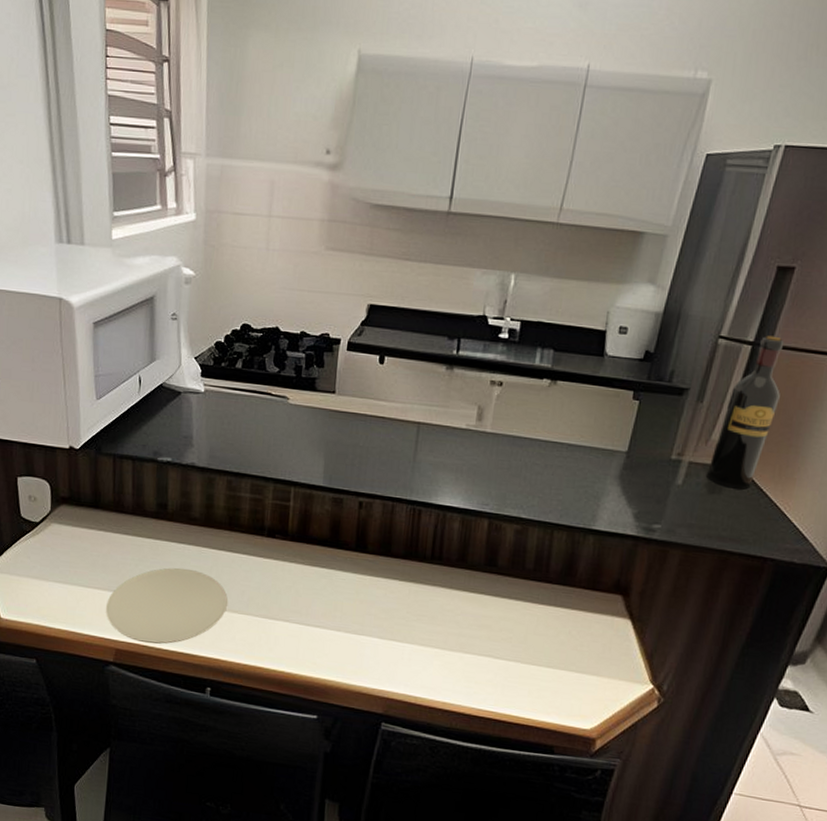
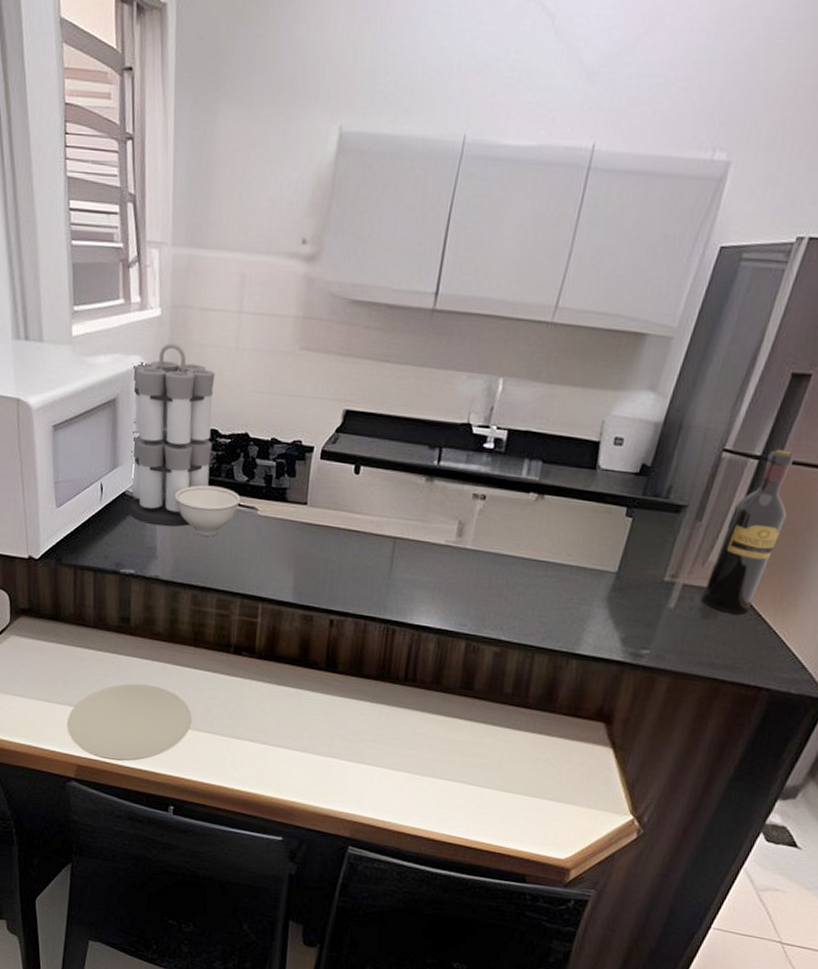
spice rack: none [164,244,247,416] -> present [127,342,216,527]
bowl: none [209,376,273,425] -> present [174,485,241,536]

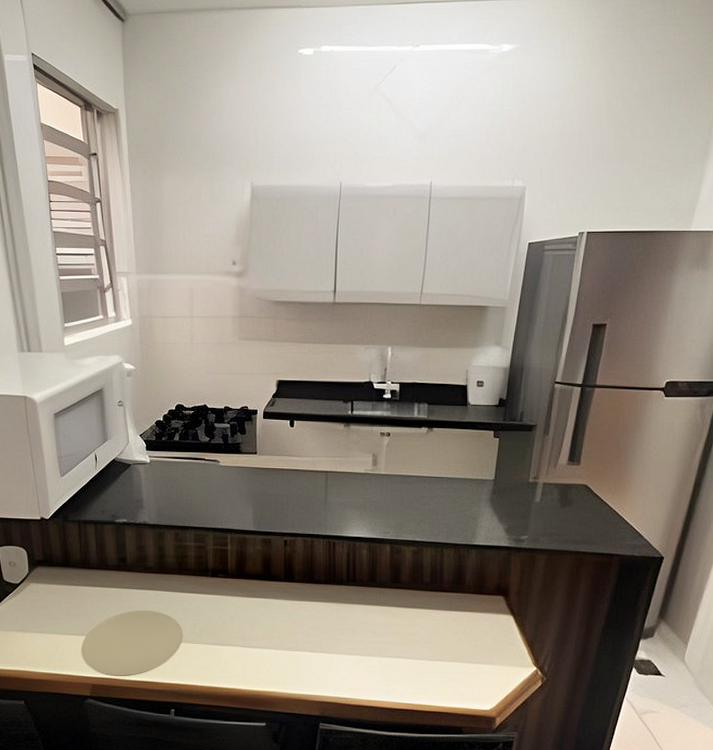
spice rack: present [127,342,216,527] -> none [112,343,180,483]
bowl: present [174,485,241,536] -> none [154,447,205,486]
wine bottle: present [701,449,795,615] -> none [559,378,607,501]

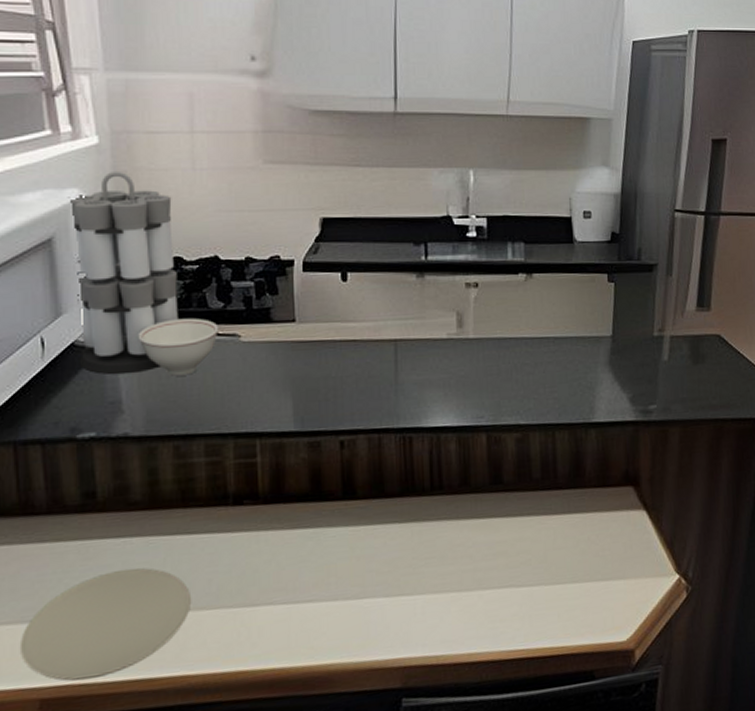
spice rack: none [112,343,180,483] -> present [67,170,178,375]
bowl: none [154,447,205,486] -> present [138,318,219,376]

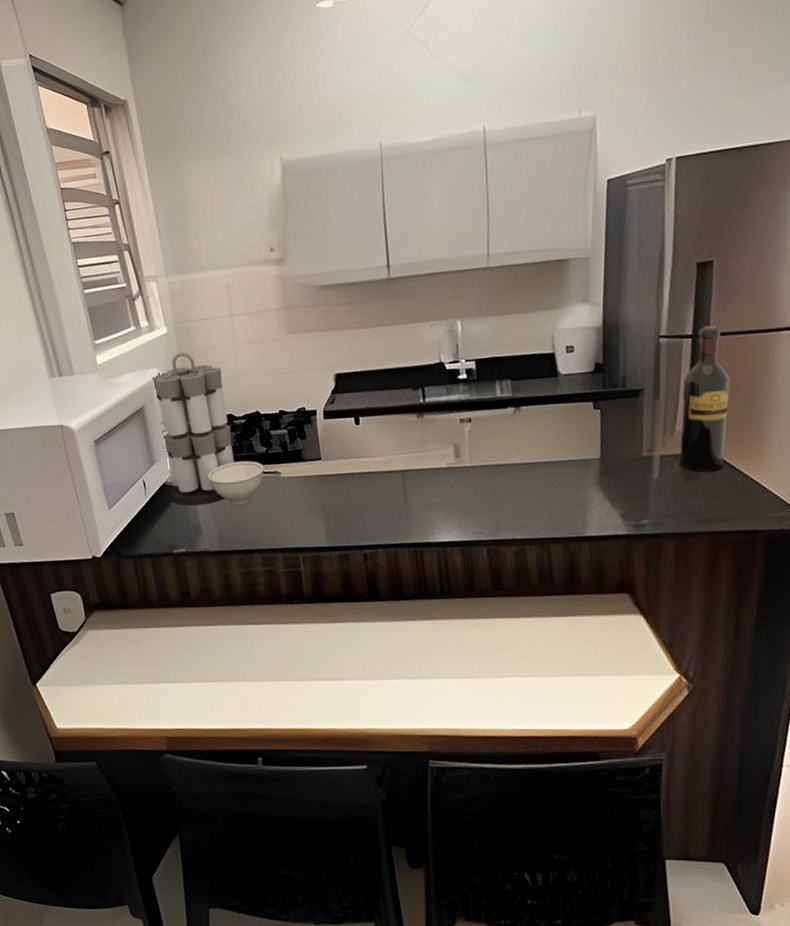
plate: present [19,568,191,681] -> none [150,648,262,726]
wine bottle: none [688,204,738,356] -> present [679,325,730,472]

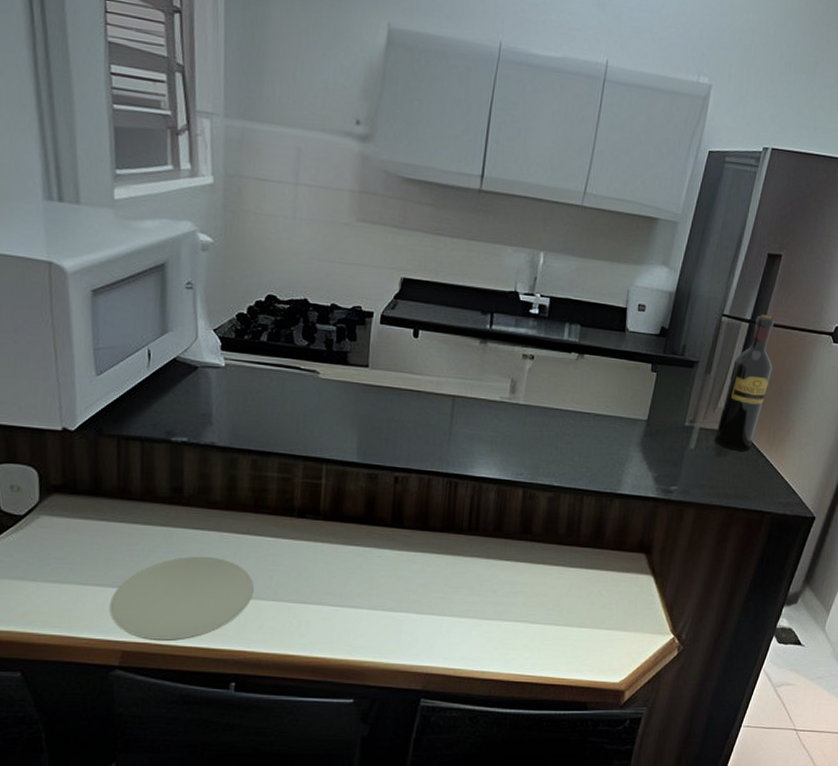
spice rack: present [150,352,234,506] -> none [178,210,272,392]
plate: none [150,648,262,726] -> present [108,556,254,642]
bowl: present [207,460,264,506] -> none [230,349,301,401]

